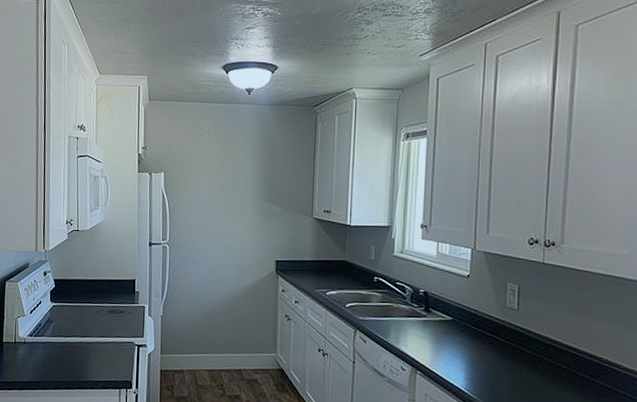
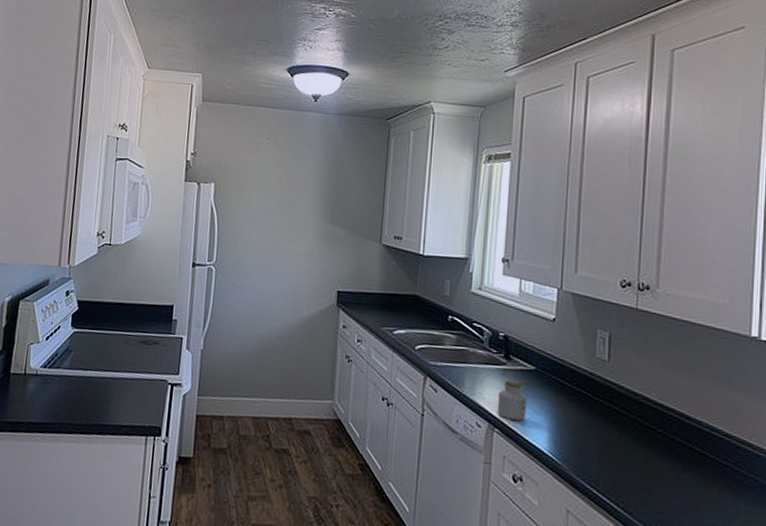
jar: none [419,329,445,363] -> present [497,379,527,420]

